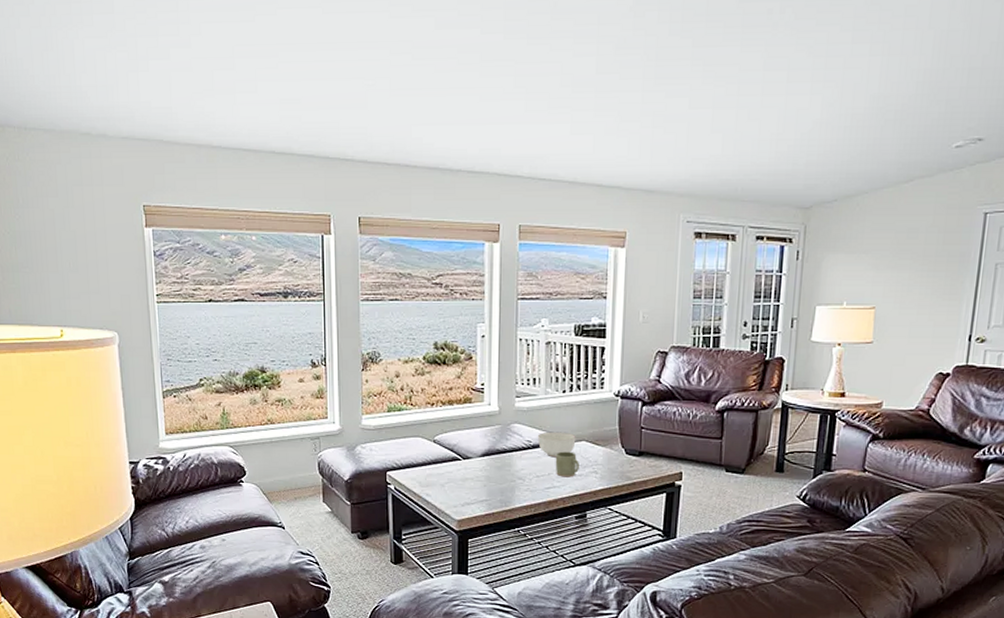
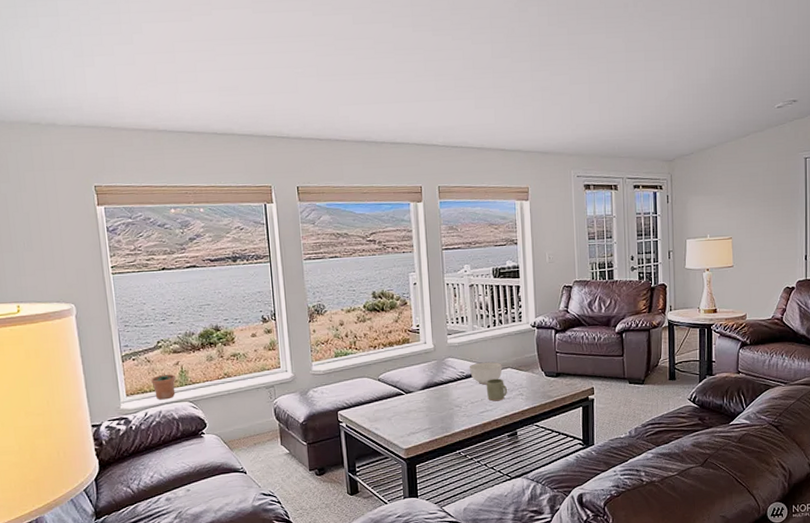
planter: none [191,414,217,442] -> present [151,373,176,400]

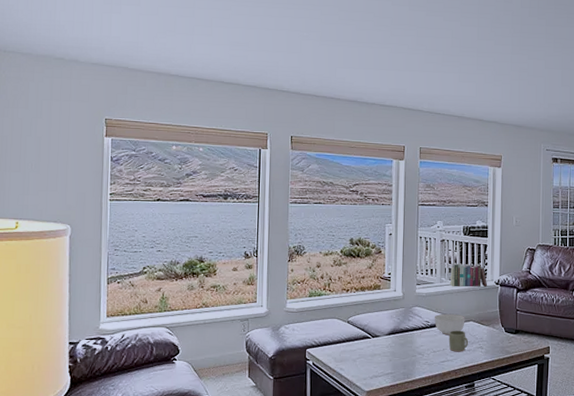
planter: present [151,373,176,400] -> none [132,299,156,324]
books: none [483,307,524,334] -> present [450,263,488,288]

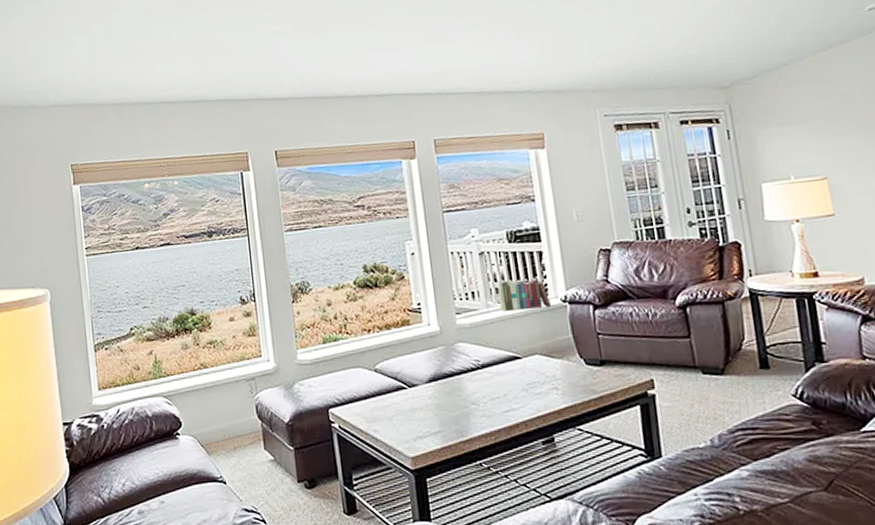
bowl: present [434,313,465,336] -> none [485,346,529,377]
mug: present [448,330,468,352] -> none [508,368,537,398]

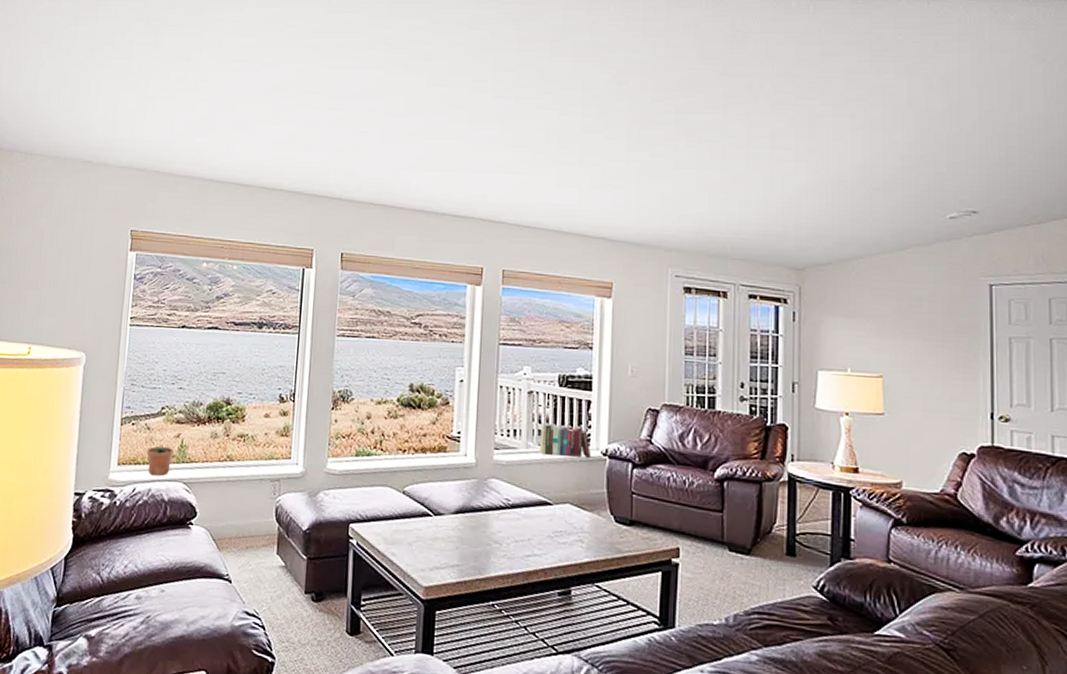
planter: none [124,364,149,395] -> present [147,446,174,476]

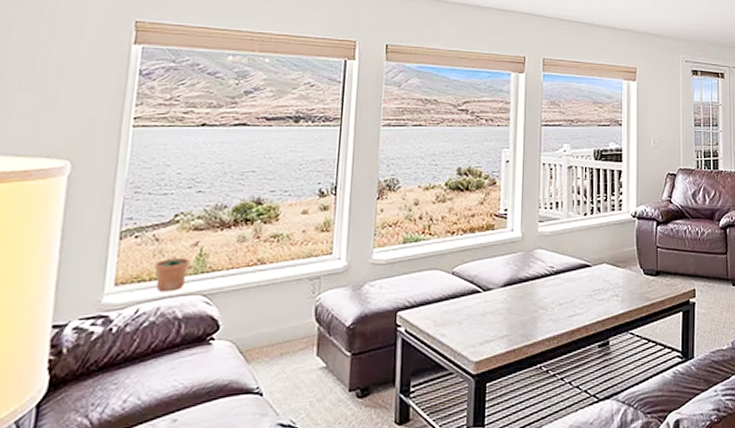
books: present [539,423,592,459] -> none [579,193,623,223]

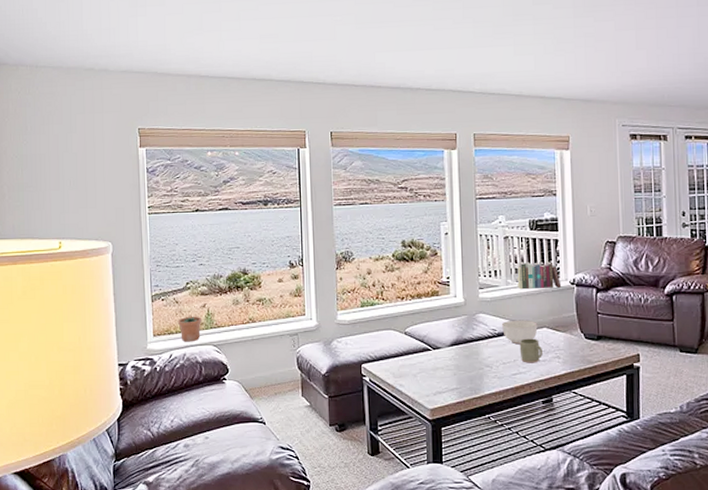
bowl: none [560,255,597,283] -> present [501,320,538,345]
mug: none [577,275,601,303] -> present [519,338,542,363]
books: none [579,193,623,223] -> present [517,261,562,290]

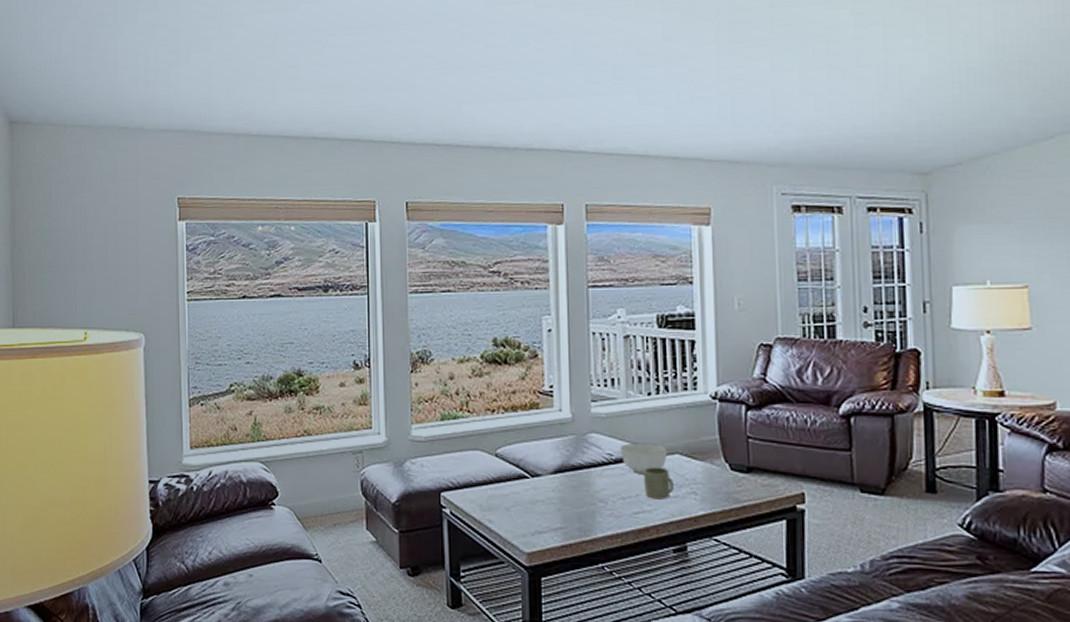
planter: present [178,316,201,342] -> none [219,425,247,457]
books: present [517,261,562,290] -> none [641,369,700,404]

